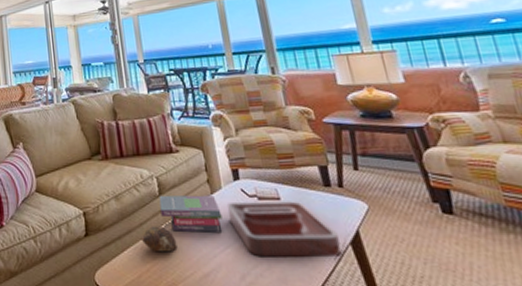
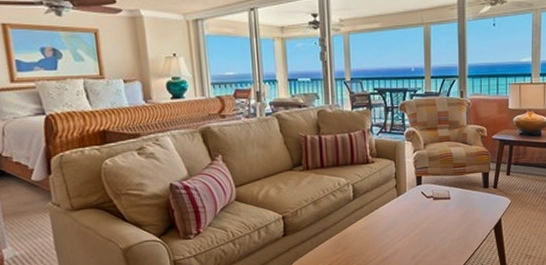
seashell: present [140,226,177,252] -> none [334,224,364,245]
books: present [159,195,223,233] -> none [353,197,404,228]
decorative tray: present [226,201,342,259] -> none [408,199,488,243]

